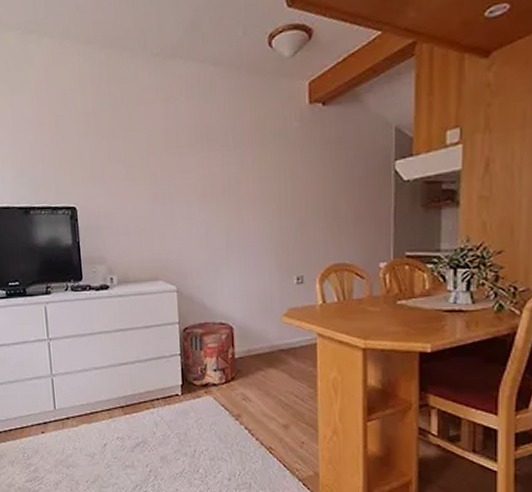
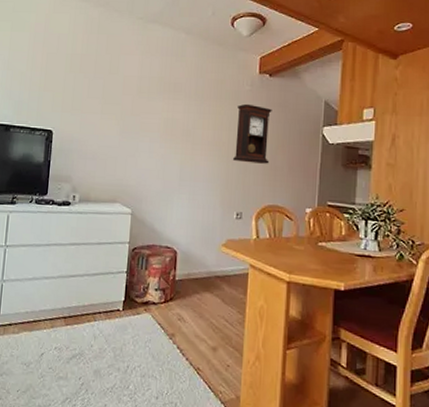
pendulum clock: none [286,144,331,217] -> present [233,103,272,164]

